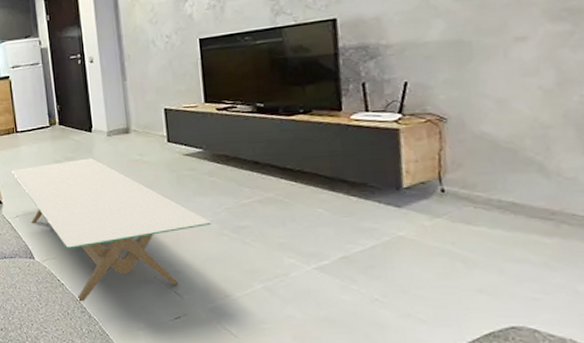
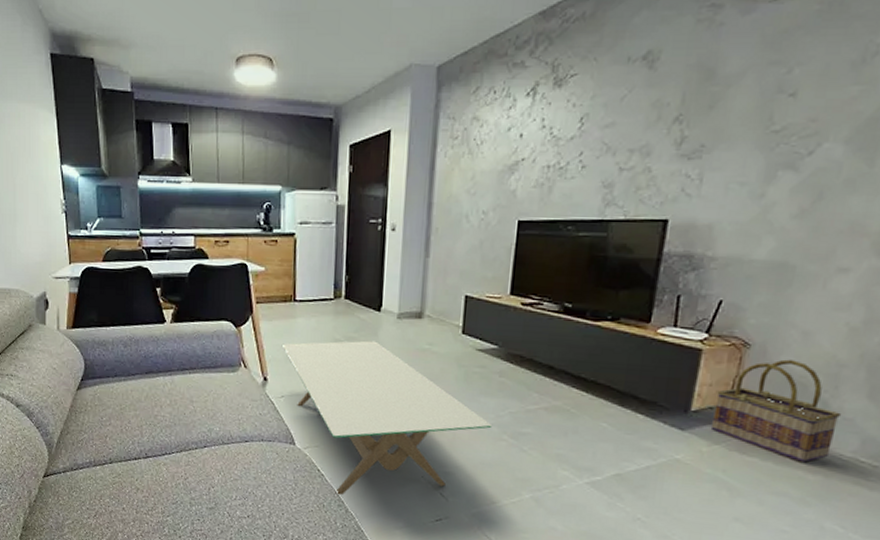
basket: none [424,127,561,226] -> present [712,359,840,463]

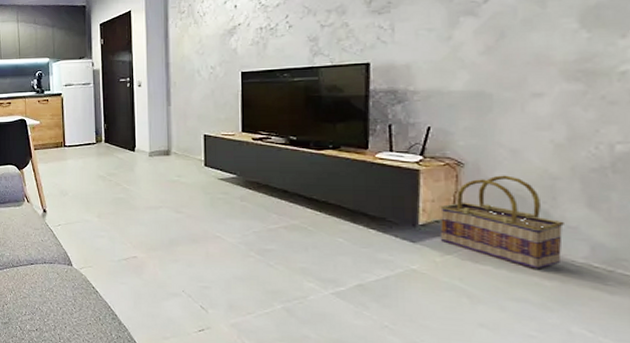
coffee table: present [281,340,493,495] -> none [56,175,240,309]

